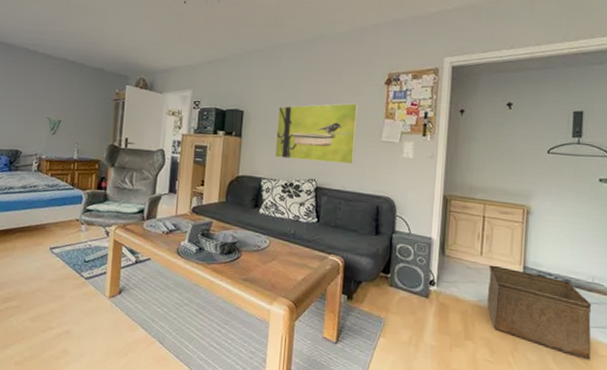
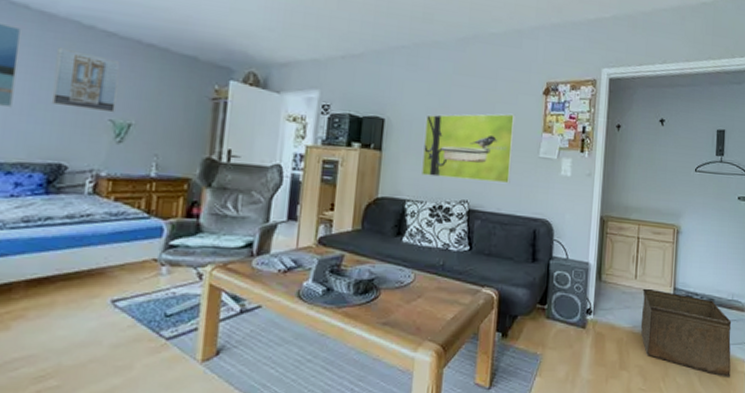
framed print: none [11,67,54,113] -> present [51,47,121,113]

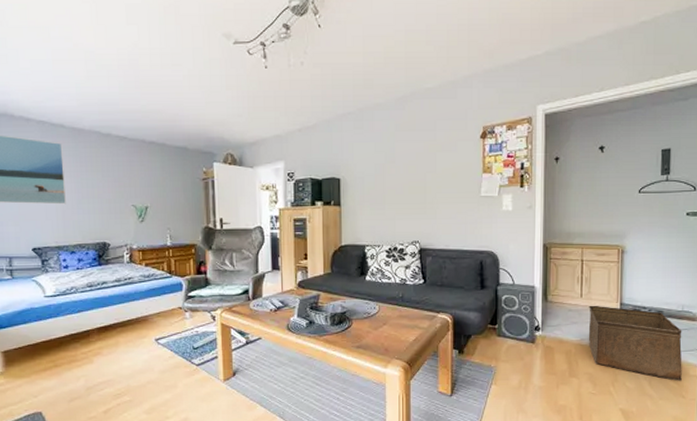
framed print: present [51,47,121,113] -> none [88,154,135,200]
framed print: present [422,113,516,184] -> none [376,160,456,224]

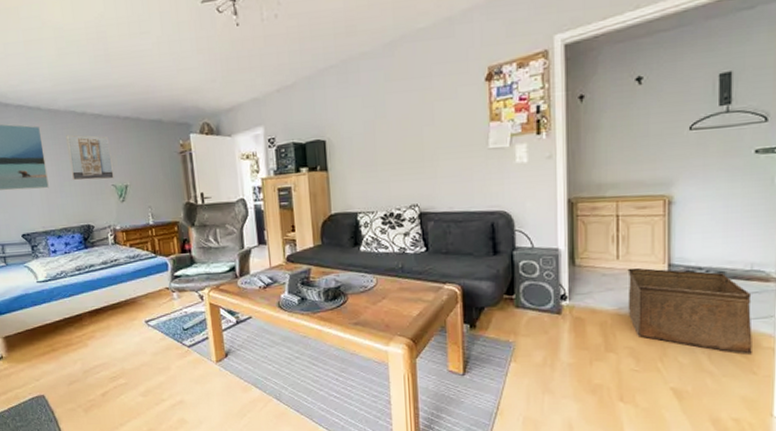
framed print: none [88,154,135,200] -> present [66,134,114,181]

